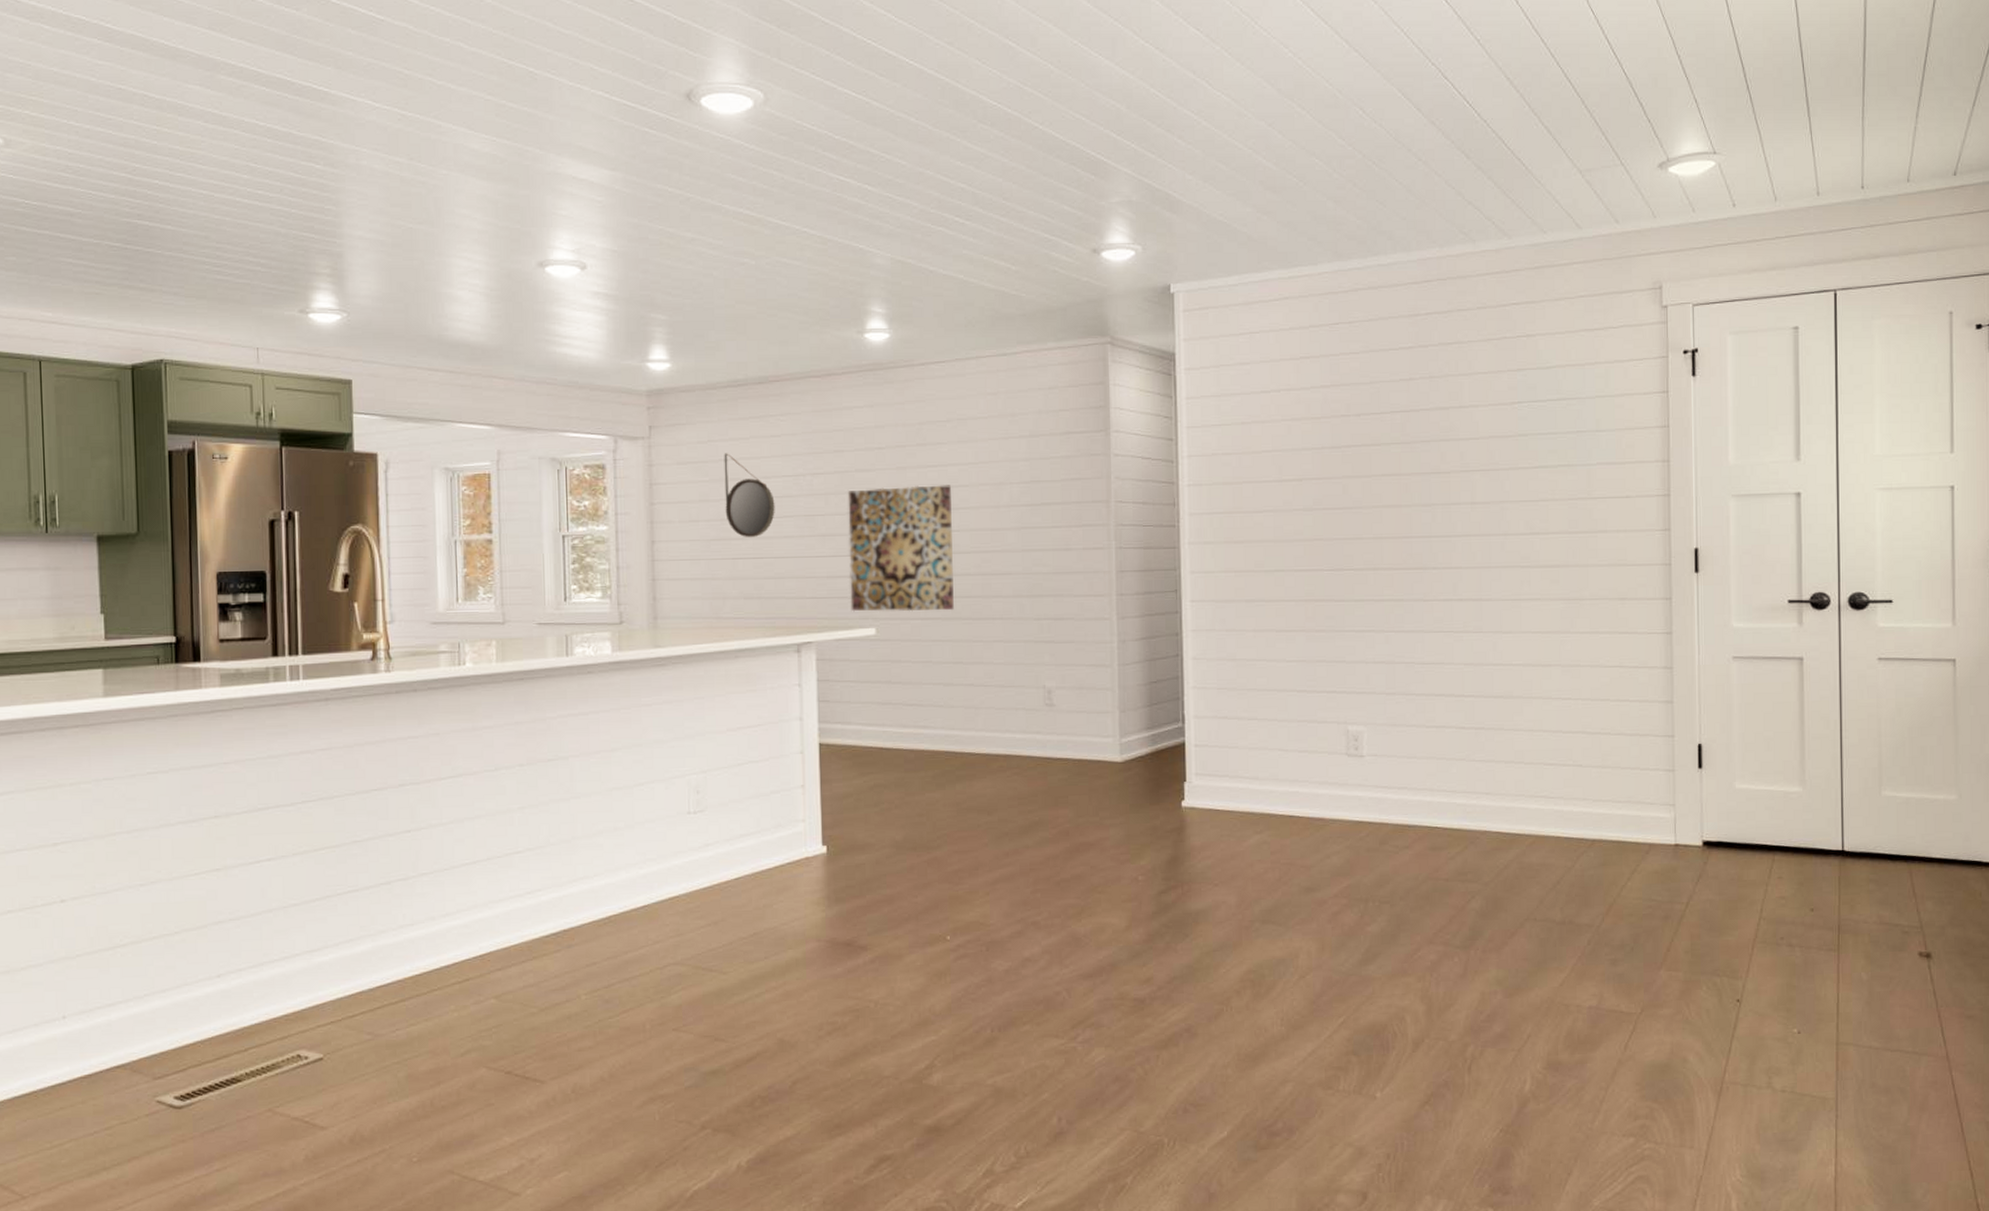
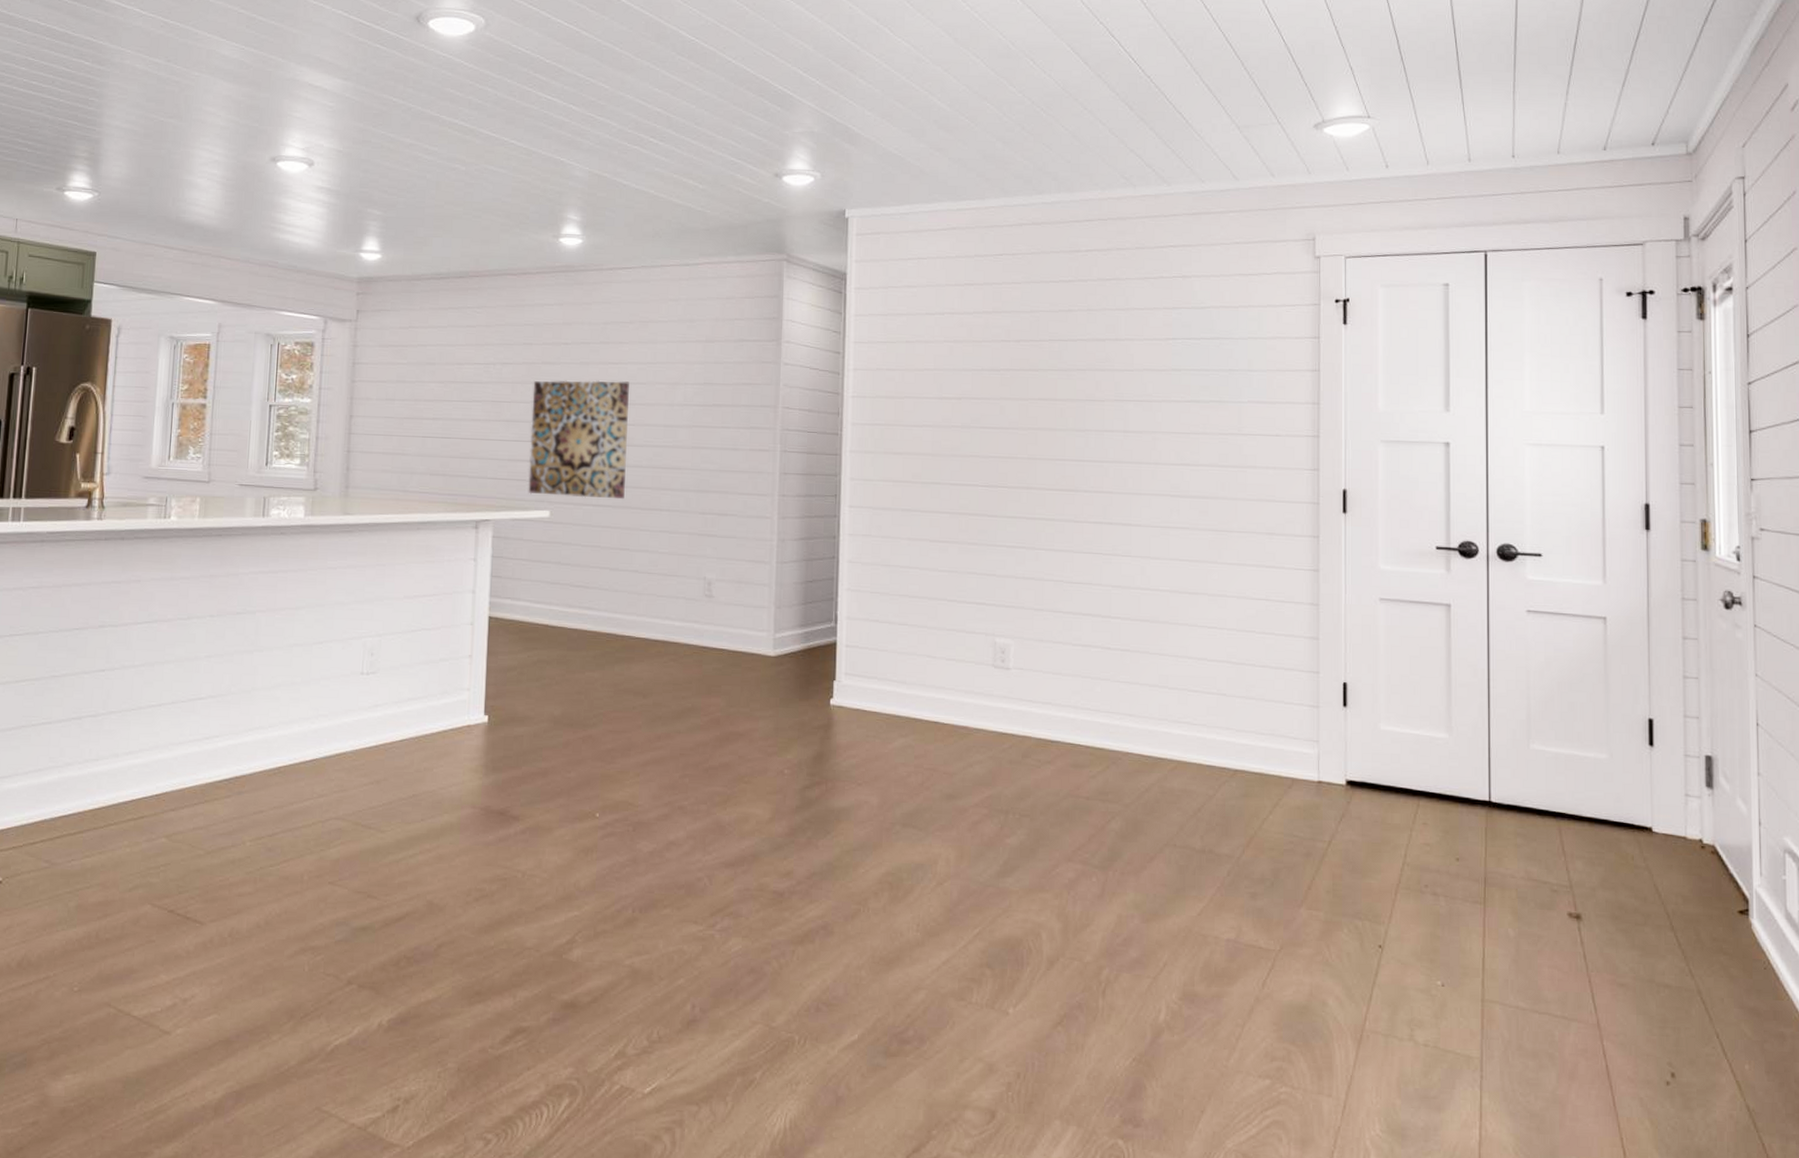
home mirror: present [724,453,775,537] -> none [419,339,466,418]

